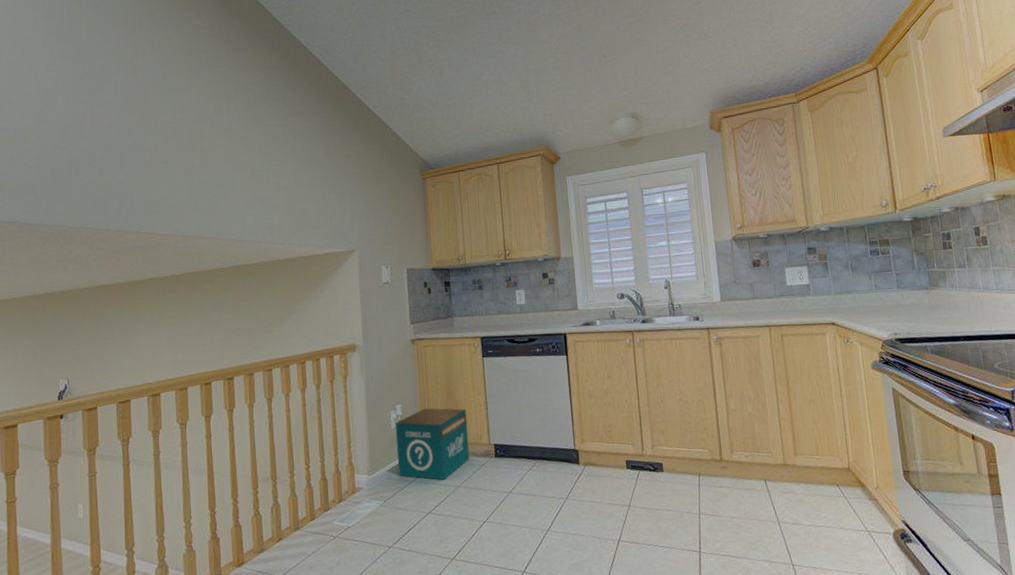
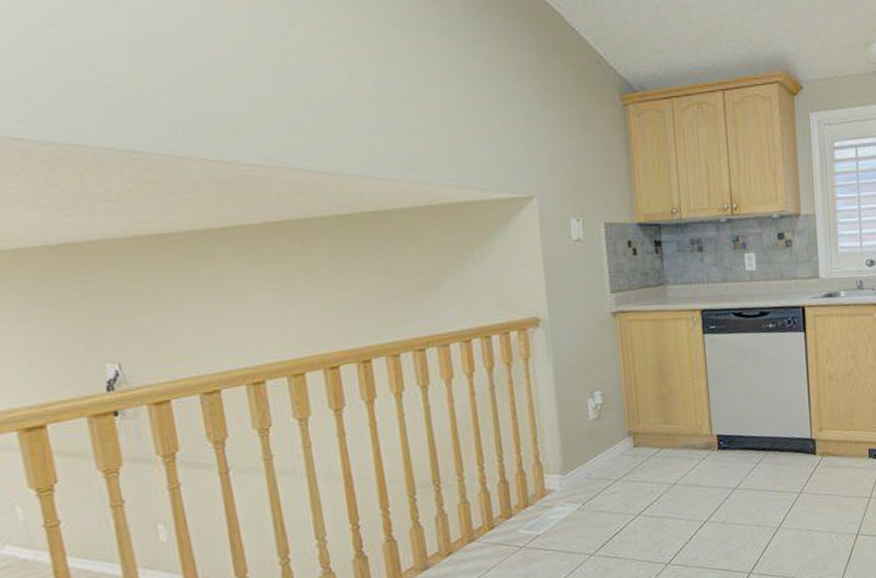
product box: present [395,408,470,480] -> none [593,394,688,478]

